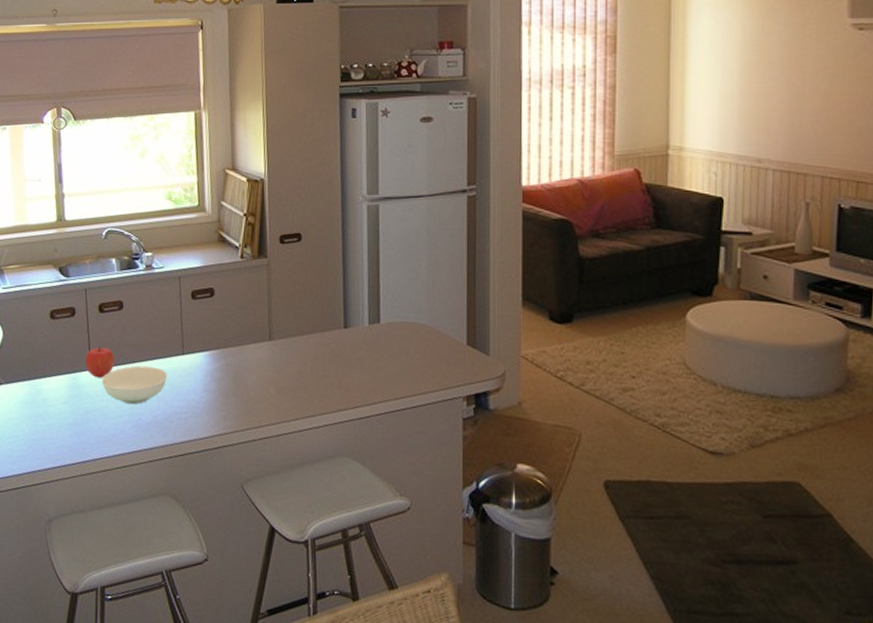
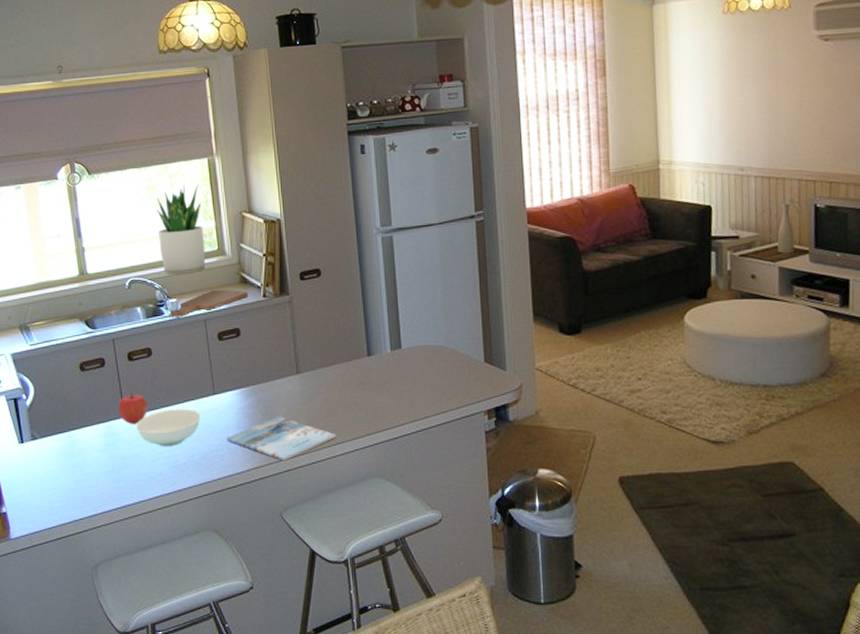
planter: none [139,137,186,229] -> present [156,184,206,276]
cutting board: none [146,246,226,272] -> present [171,289,249,317]
magazine: none [192,382,306,431] -> present [226,416,337,461]

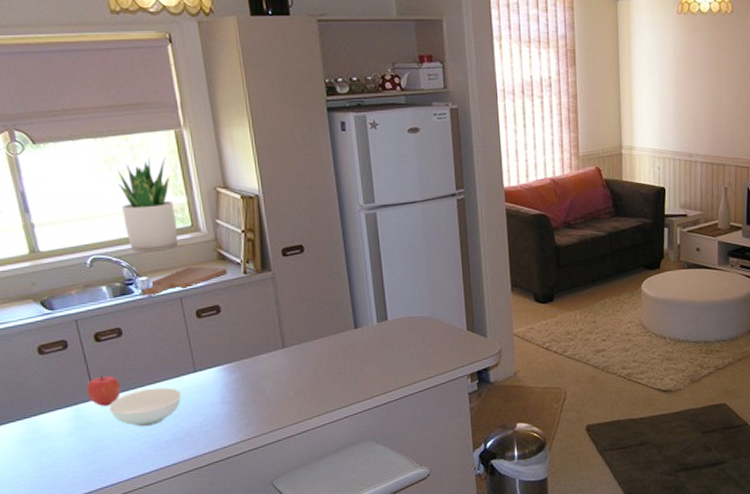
magazine: present [226,416,337,461] -> none [211,389,326,433]

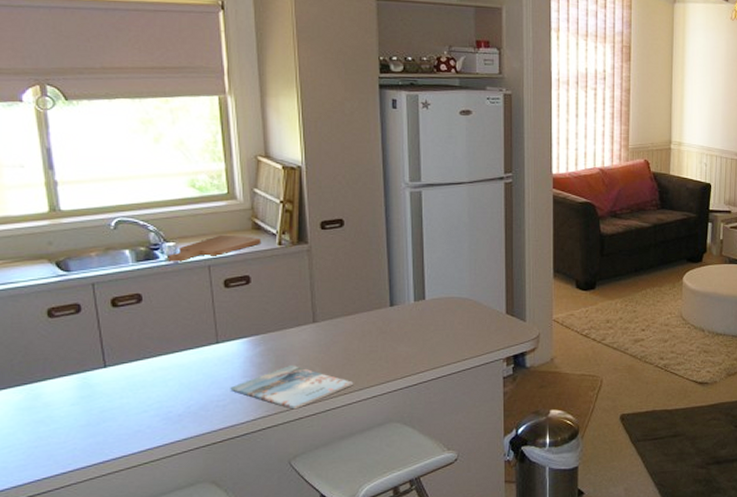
fruit: present [87,374,121,407] -> none [98,341,135,376]
bowl: present [108,387,181,426] -> none [119,358,200,397]
planter: present [117,157,179,253] -> none [154,122,212,218]
magazine: none [211,389,326,433] -> present [230,364,354,410]

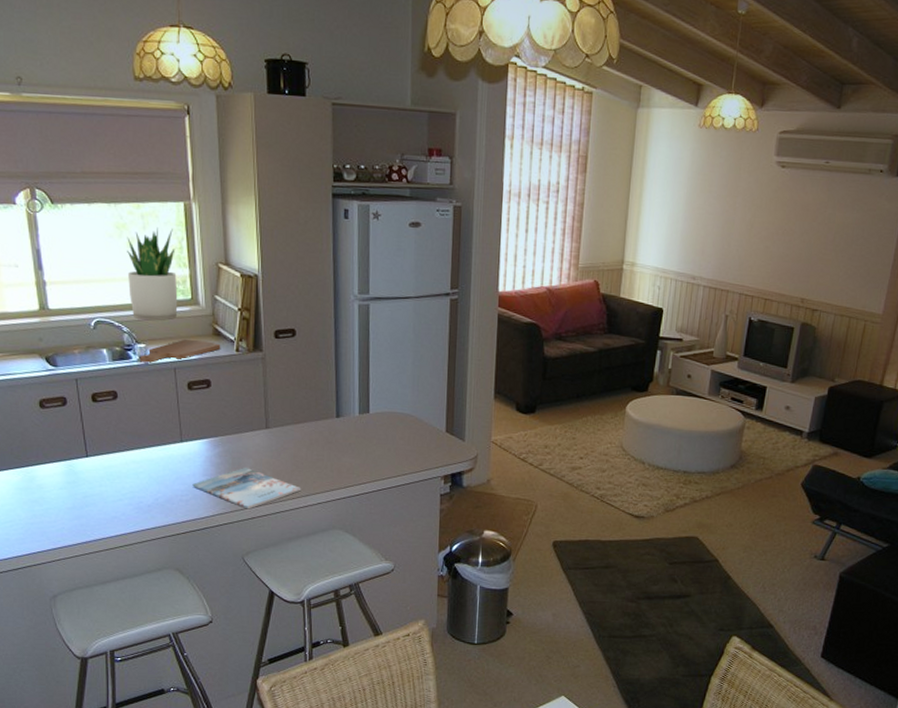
planter: none [154,122,212,218] -> present [127,227,178,321]

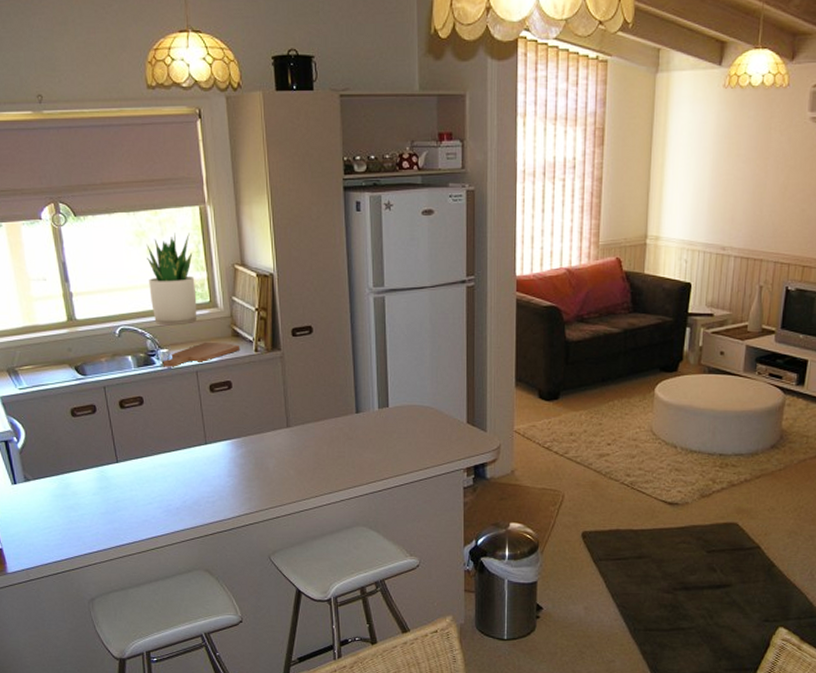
magazine: present [192,467,302,510] -> none [218,466,324,509]

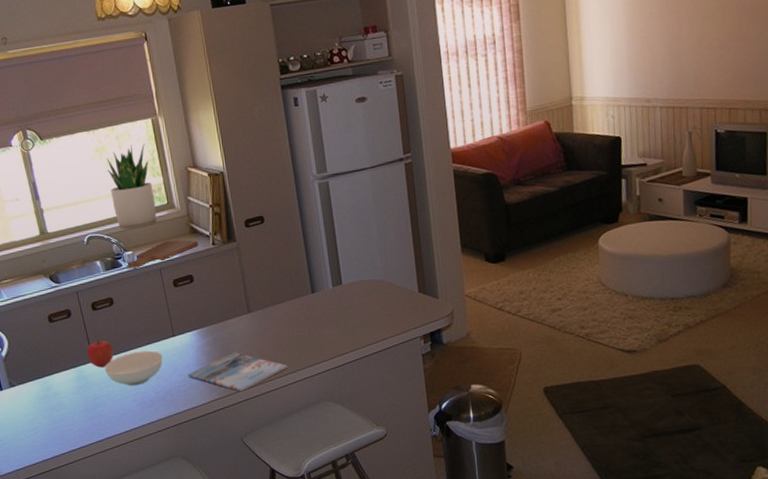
fruit: none [111,440,140,471] -> present [87,339,114,369]
bowl: none [128,456,192,491] -> present [104,350,163,386]
magazine: none [218,466,324,509] -> present [188,352,288,392]

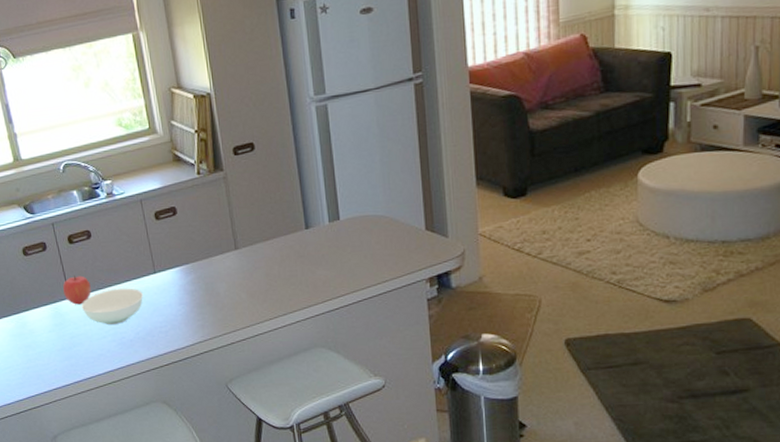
planter: present [106,143,157,230] -> none [83,61,138,157]
cutting board: present [128,239,199,268] -> none [107,168,183,199]
magazine: present [188,352,288,392] -> none [169,291,278,335]

